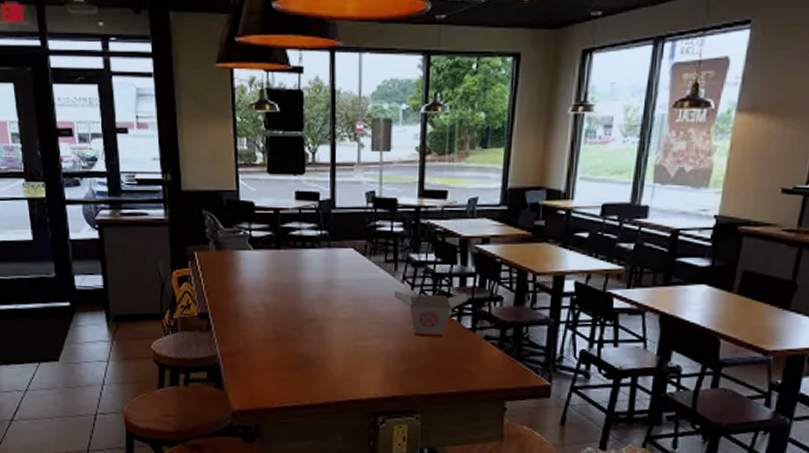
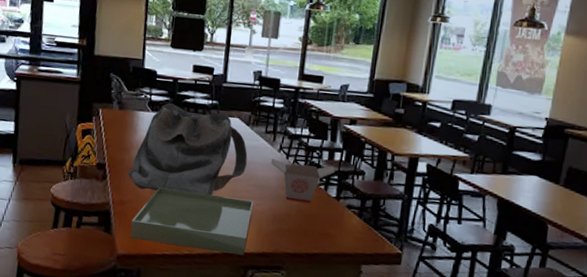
backpack: none [234,237,367,339] -> present [128,102,248,196]
tray: none [244,334,378,402] -> present [130,187,254,256]

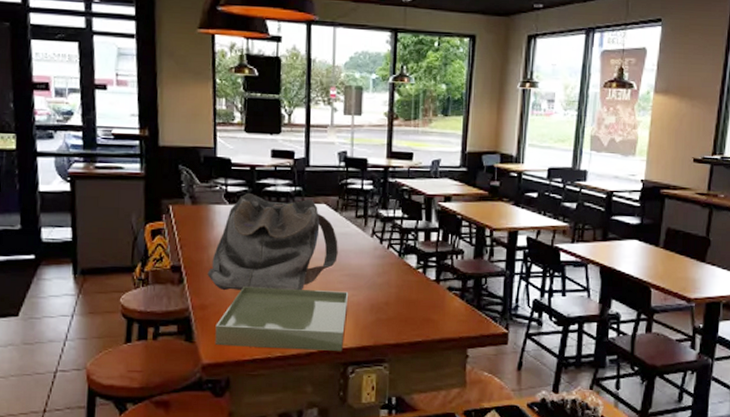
takeout container: present [270,158,335,203] -> none [363,244,433,288]

